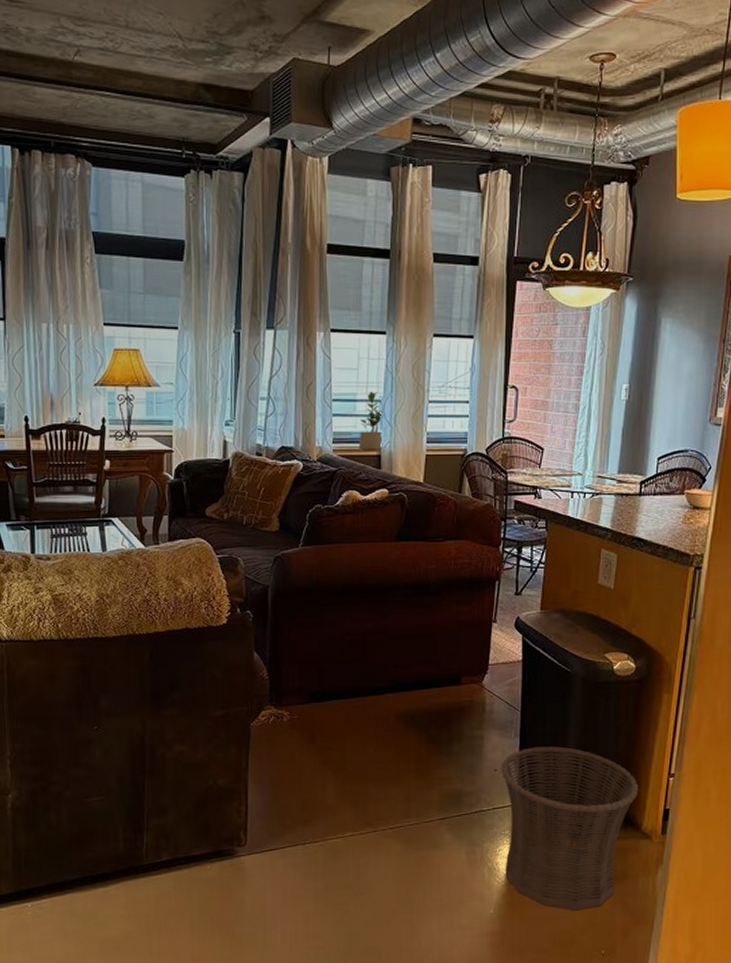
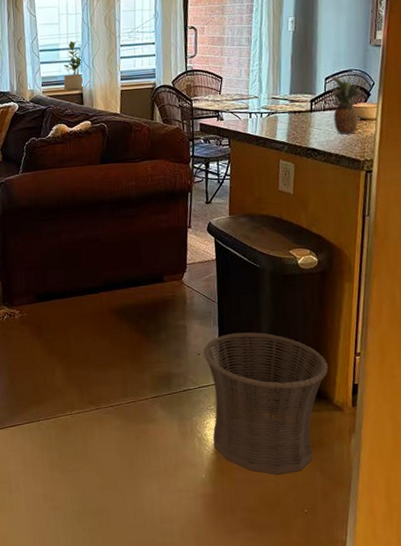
fruit: none [662,456,703,523] -> present [329,76,367,134]

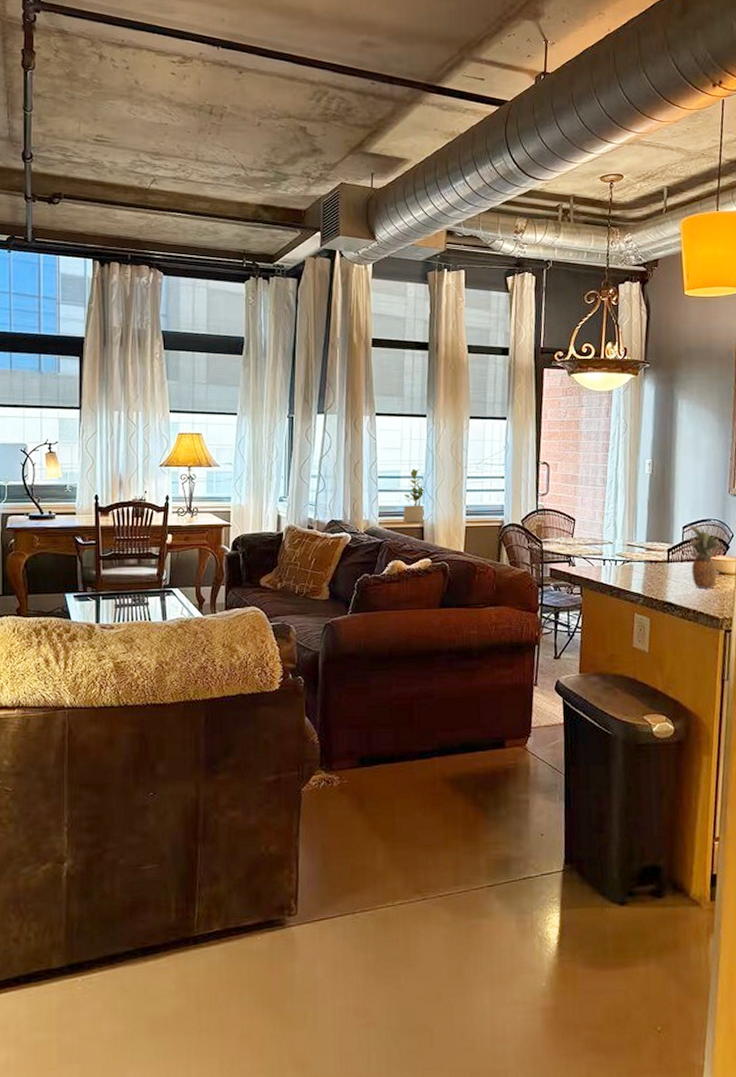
basket: present [203,332,329,475] -> none [547,810,685,984]

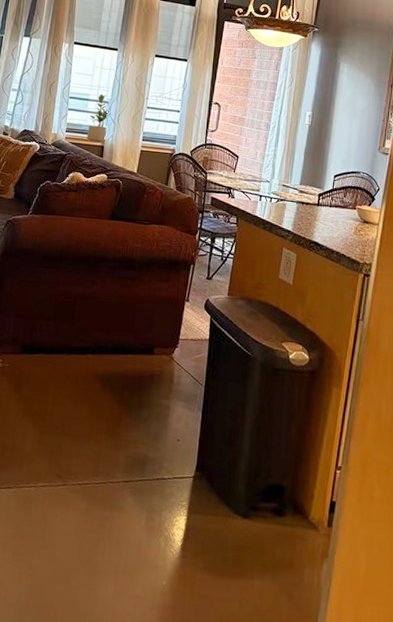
fruit: present [687,525,726,588] -> none [338,174,372,234]

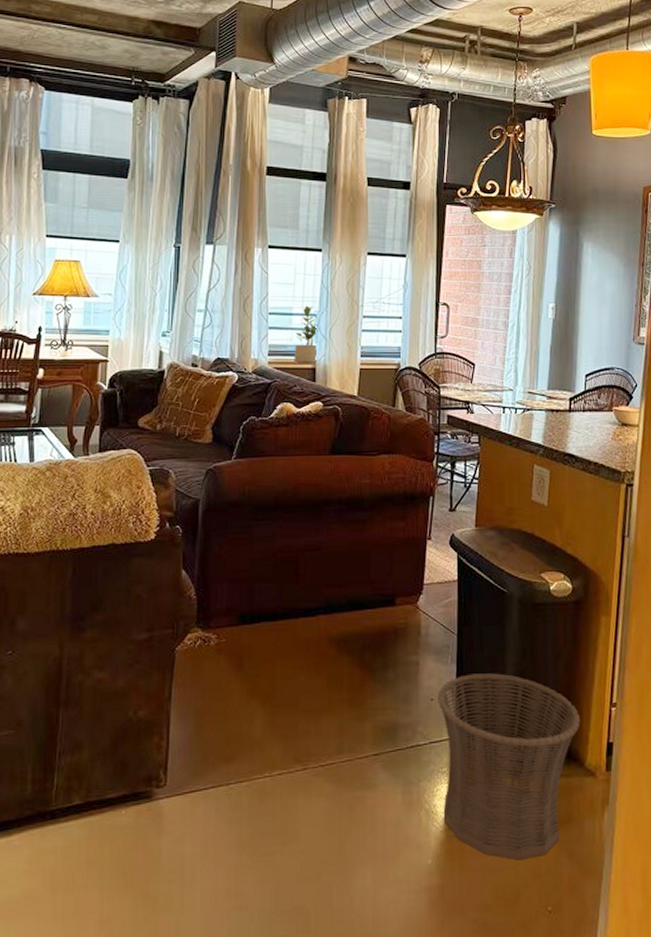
basket: none [179,422,308,595] -> present [438,673,581,860]

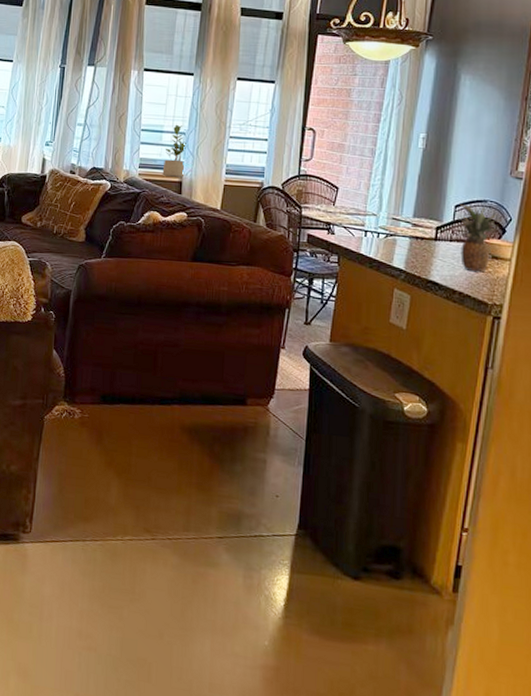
basket: present [438,673,581,860] -> none [282,478,429,660]
fruit: none [590,373,629,440] -> present [459,204,503,272]

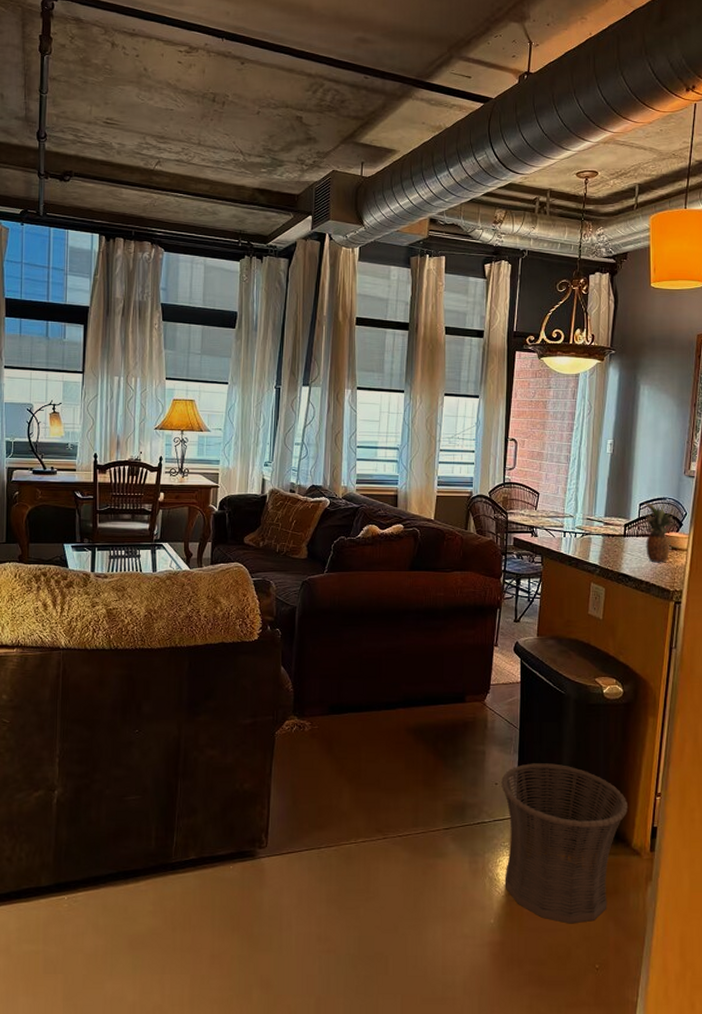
potted plant: present [162,124,187,177] -> none [378,440,401,491]
basket: none [282,478,429,660] -> present [501,763,629,924]

